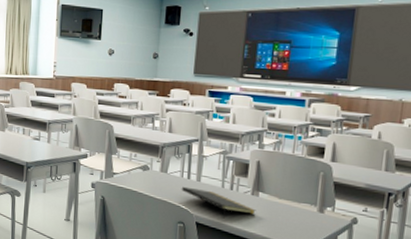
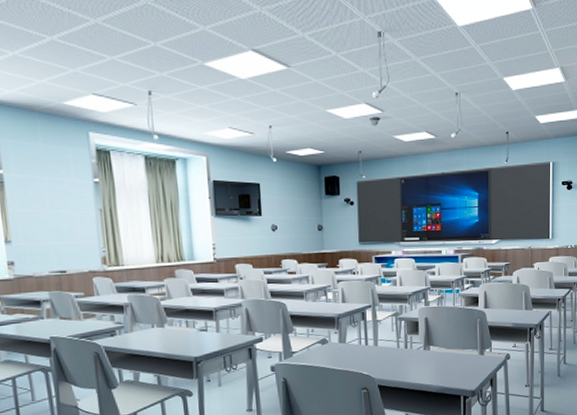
notepad: present [181,186,256,219] -> none [360,352,429,377]

